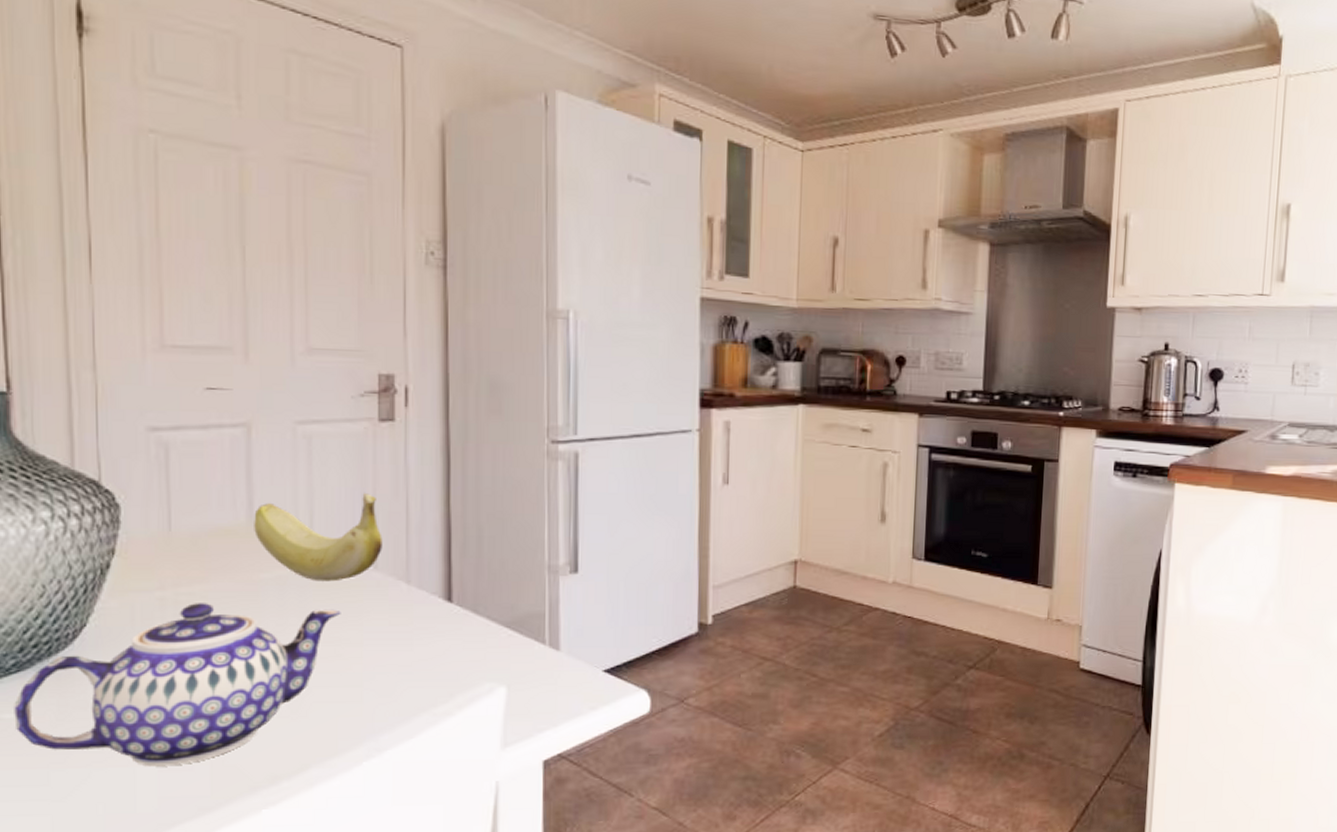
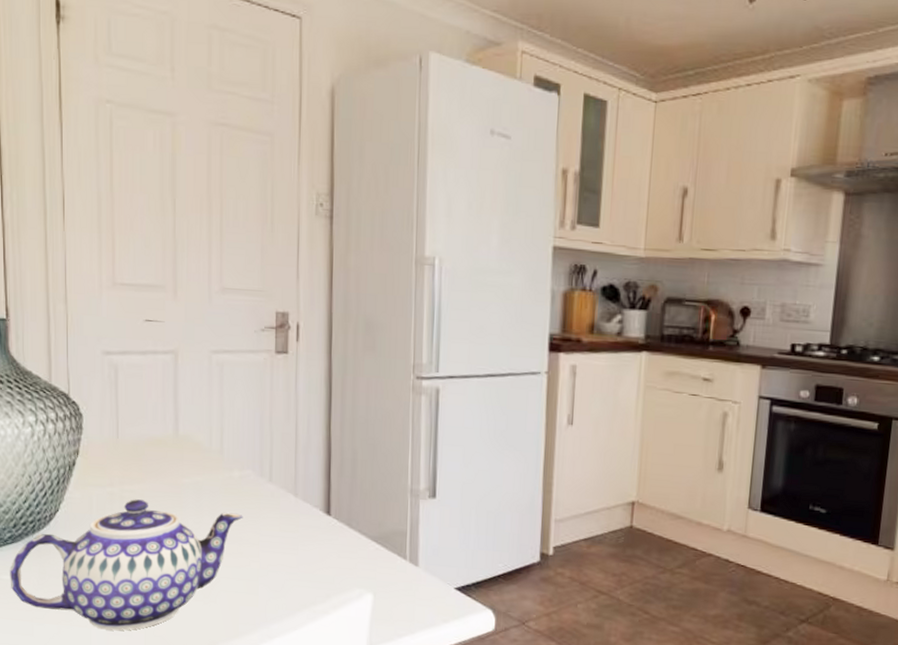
banana: present [254,493,382,582] -> none [179,415,276,490]

